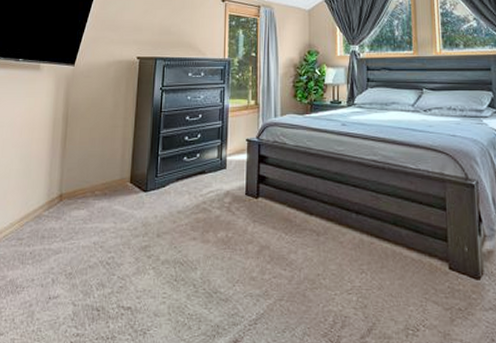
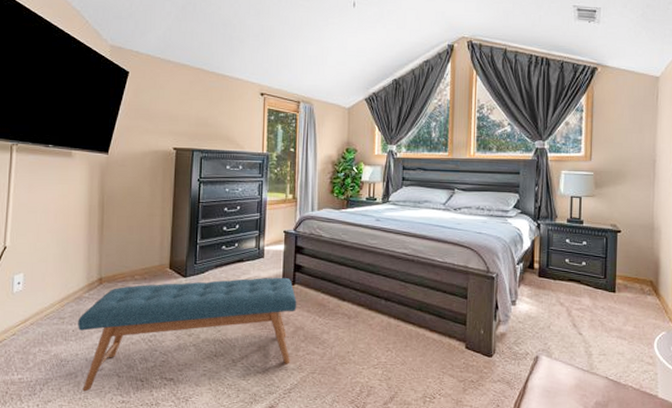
bench: none [35,189,262,323] -> present [78,277,297,392]

